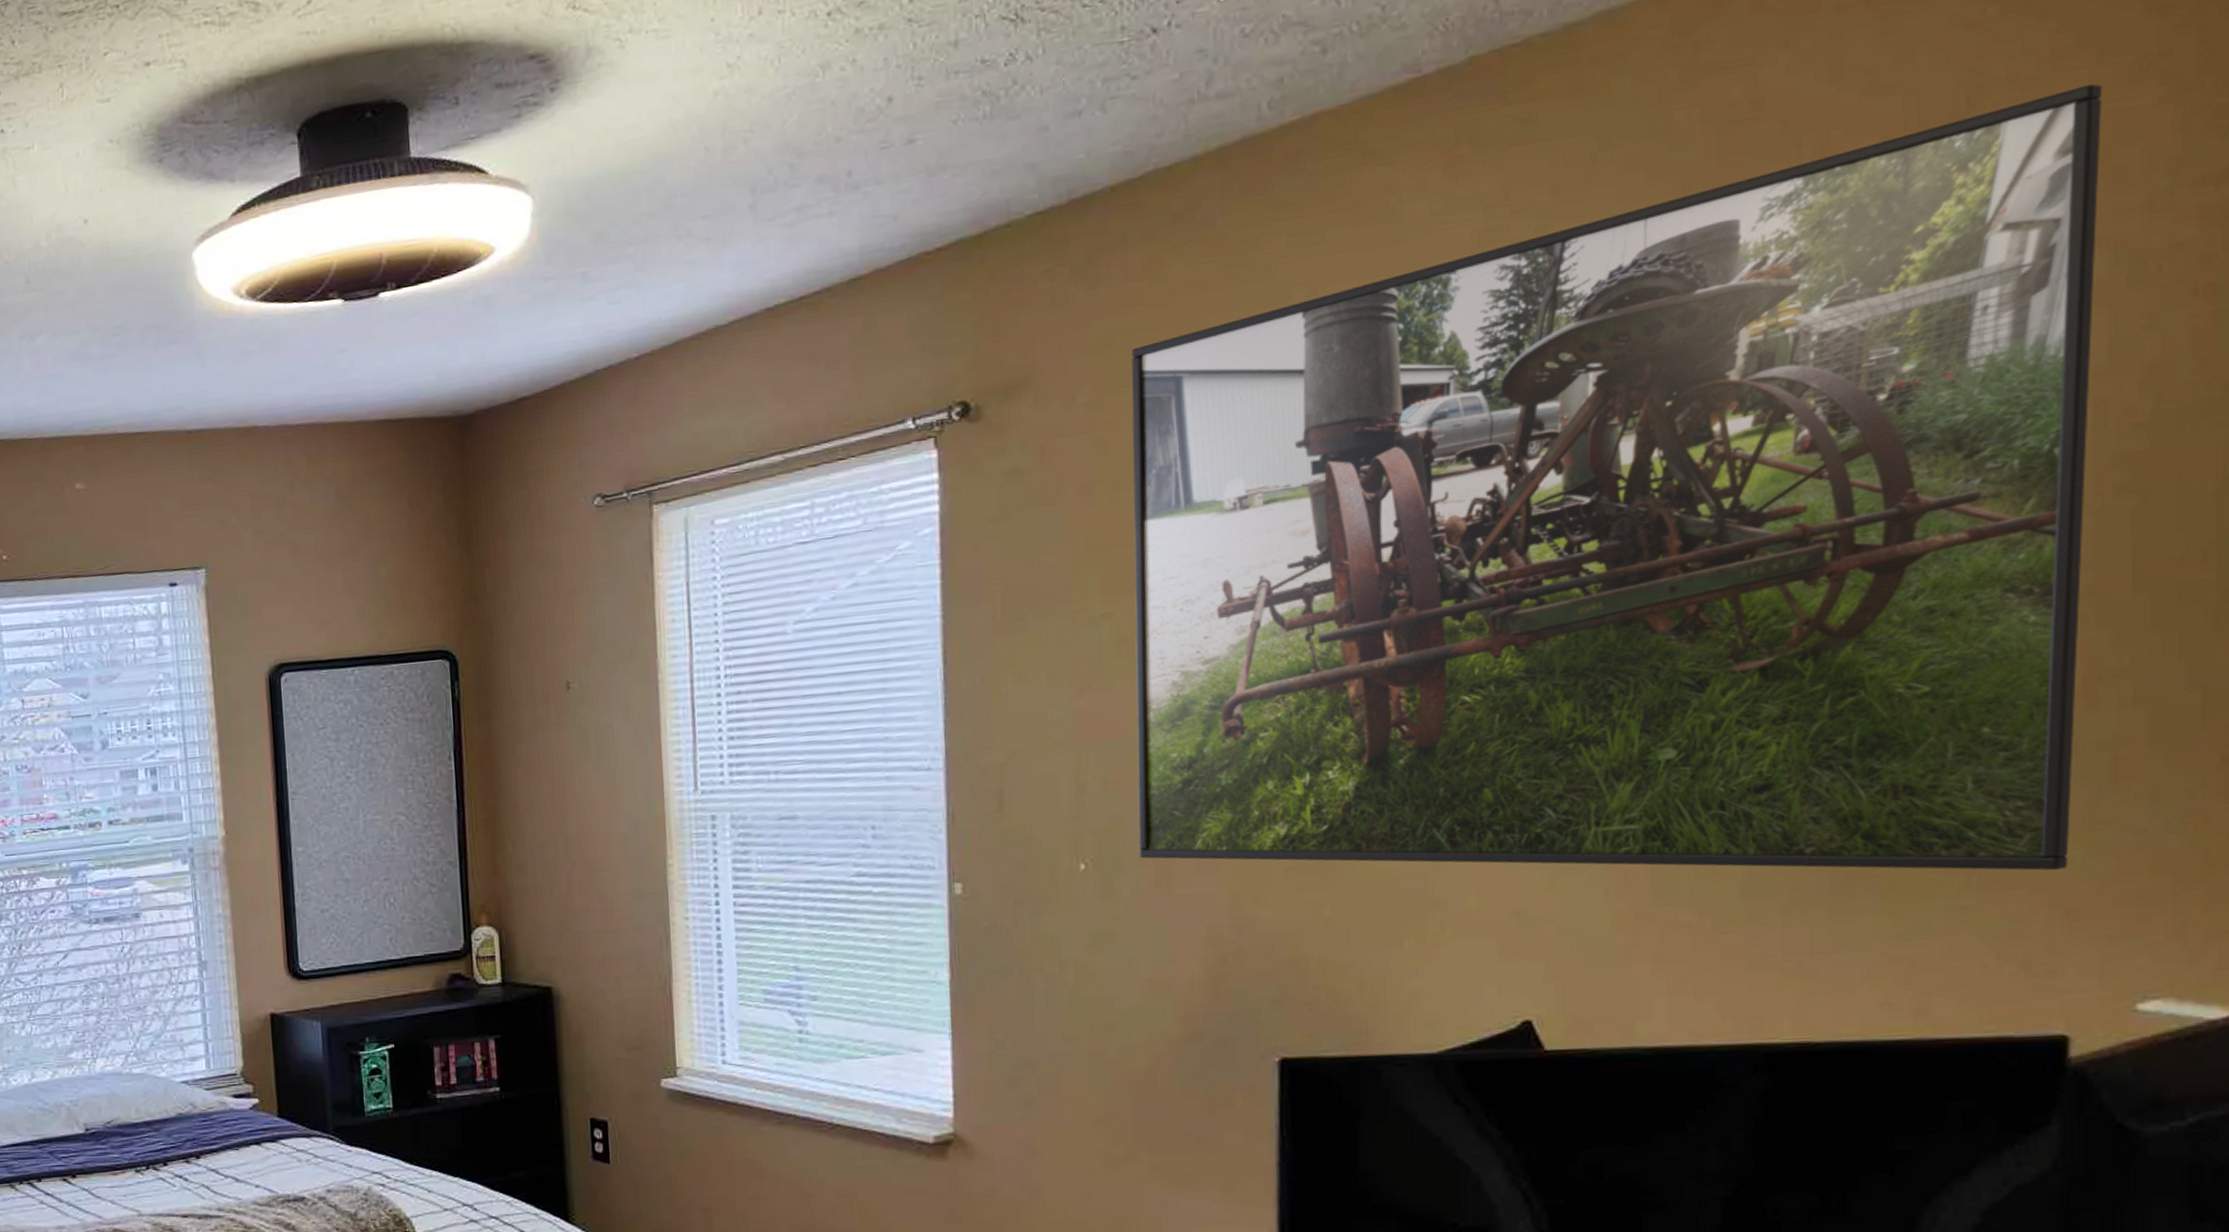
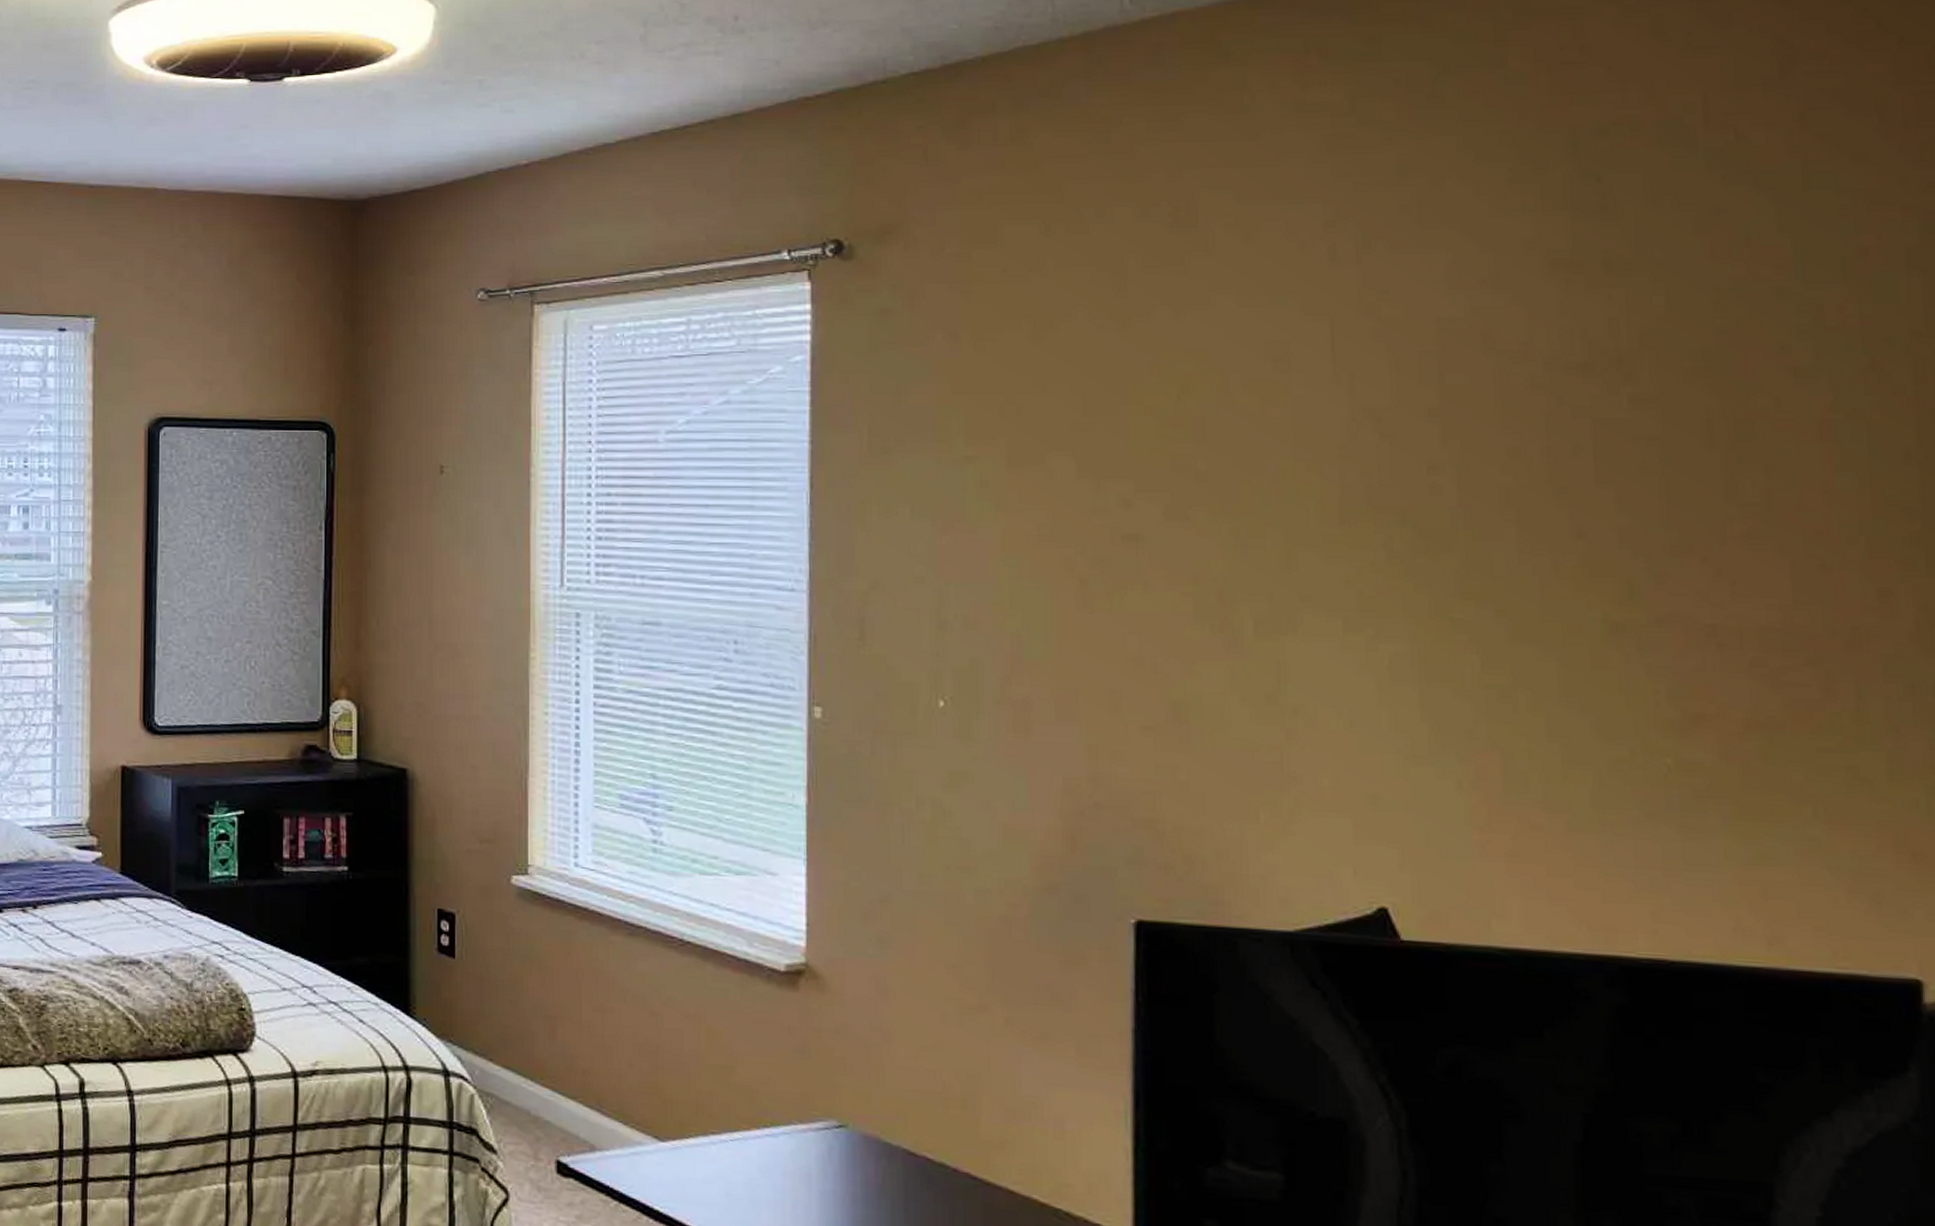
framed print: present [1131,83,2103,871] -> none [997,66,1913,811]

